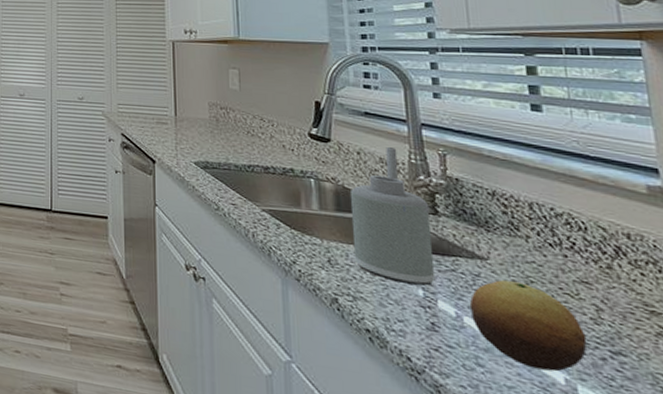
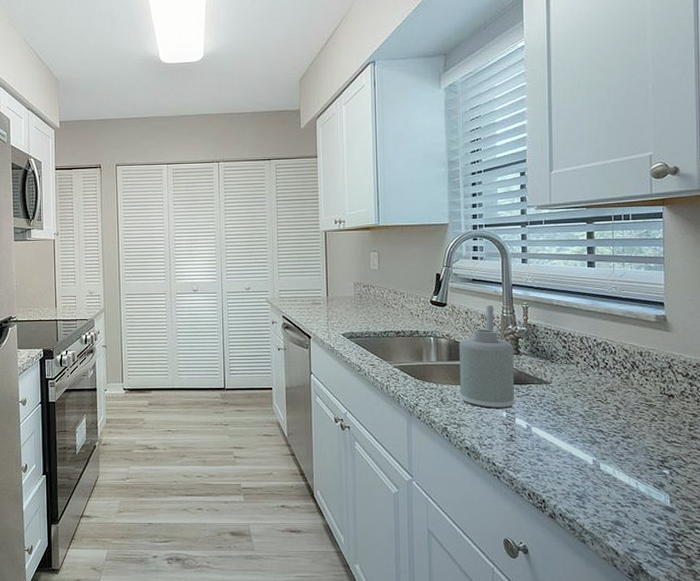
fruit: present [469,280,588,372] -> none [536,397,609,457]

